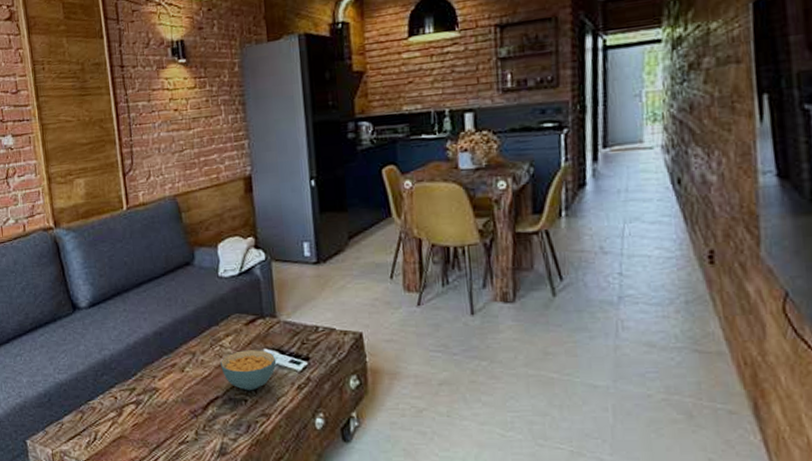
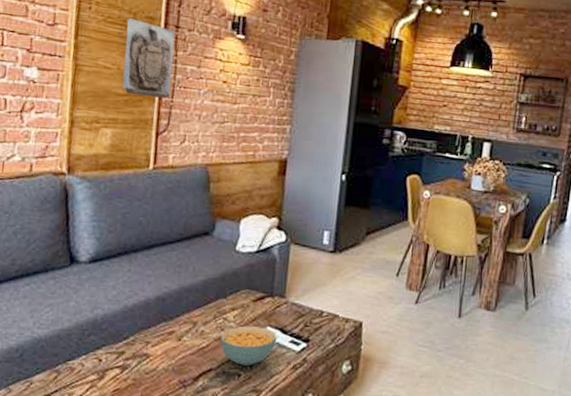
wall sculpture: none [77,68,128,142] -> present [122,18,176,98]

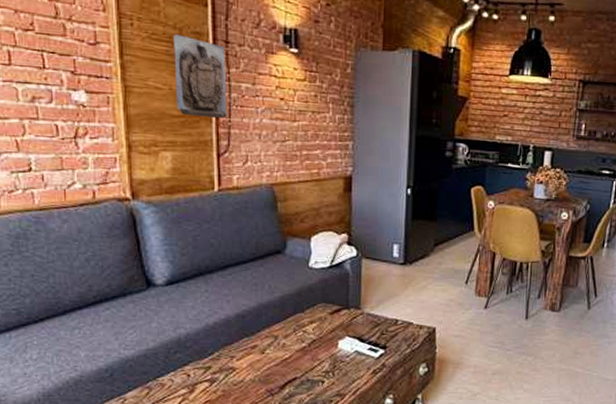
cereal bowl: present [220,325,277,366] -> none [302,337,356,374]

